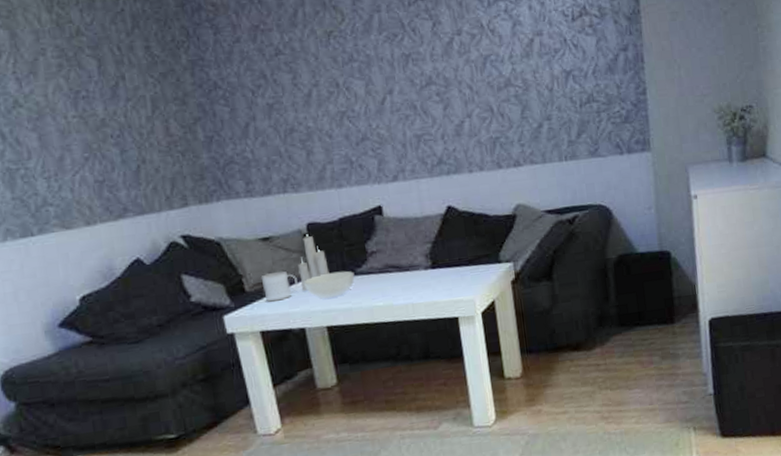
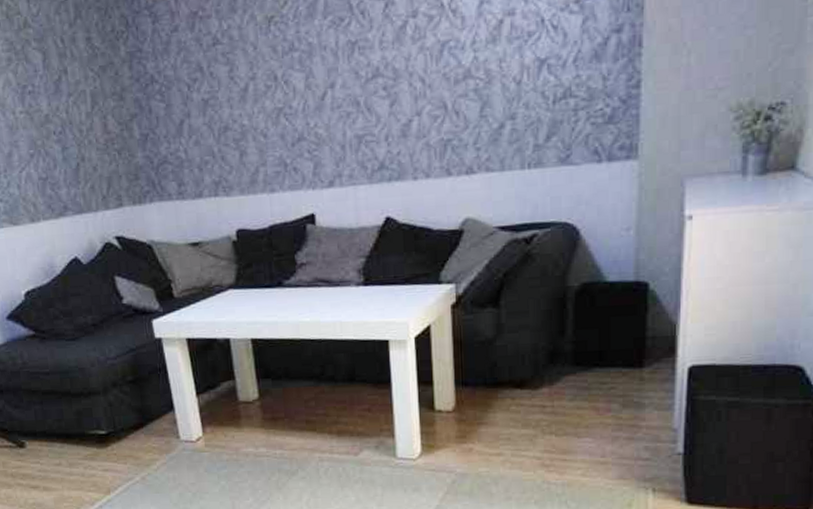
mug: present [261,271,299,302] -> none [189,278,225,309]
candle: present [298,234,329,291] -> none [226,241,257,301]
bowl: present [303,271,355,299] -> none [230,282,282,310]

